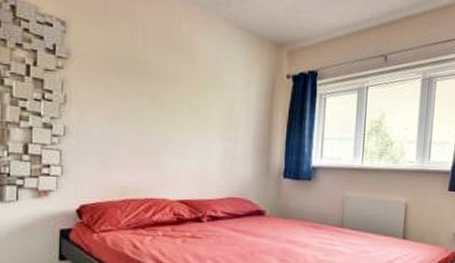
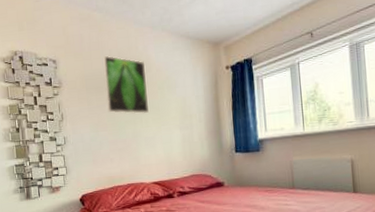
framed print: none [131,30,189,113] -> present [103,55,149,114]

